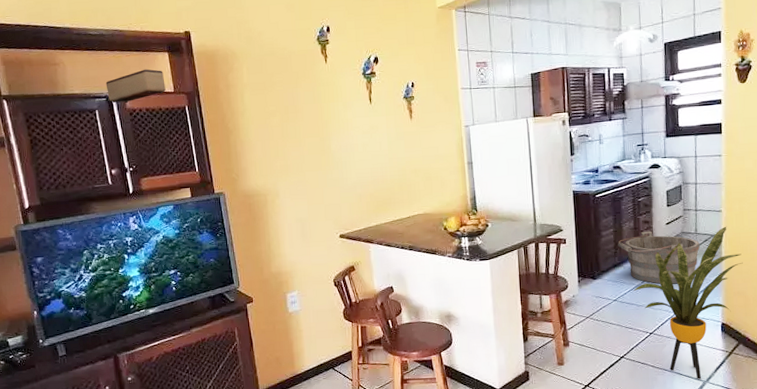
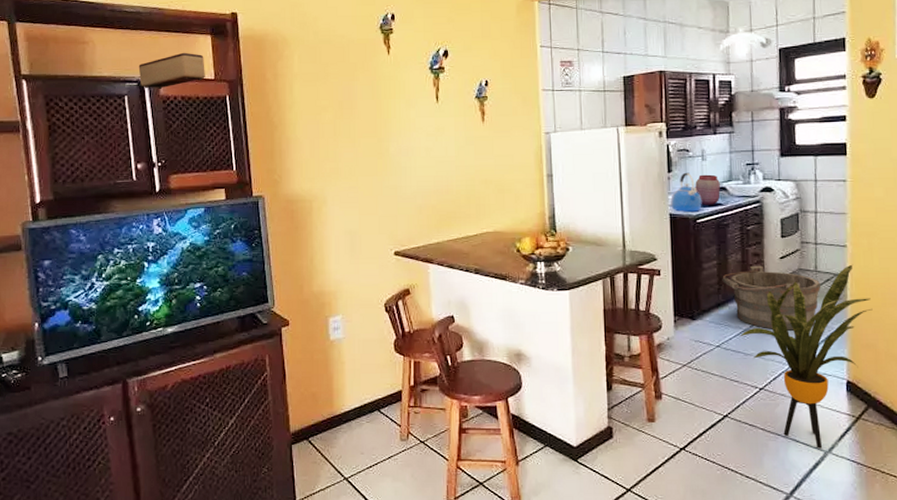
kettle: none [573,154,600,189] -> present [671,172,702,212]
jar: none [594,155,616,182] -> present [695,174,720,205]

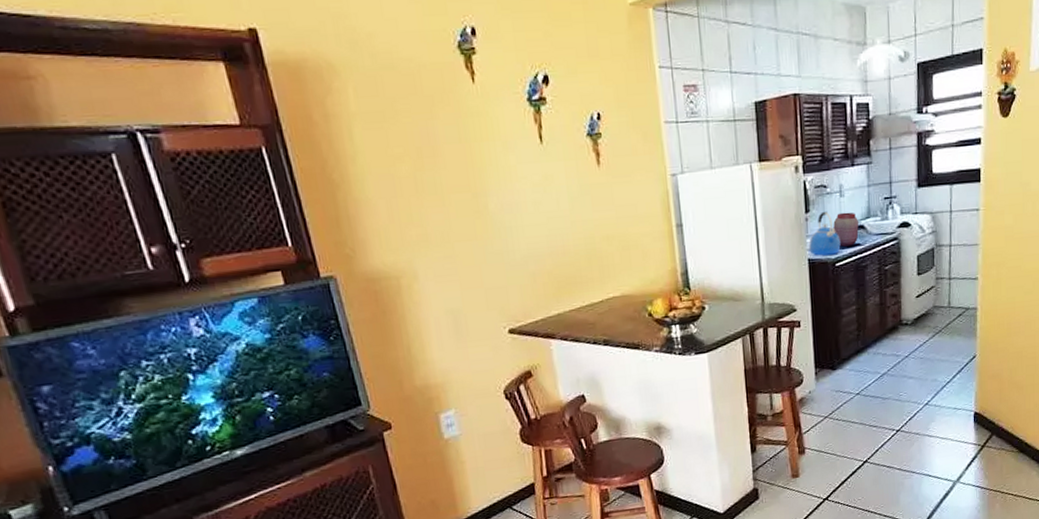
decorative box: present [138,52,205,89] -> none [122,87,227,143]
bucket: present [722,265,820,331] -> none [861,306,953,371]
house plant: present [740,264,873,449] -> none [878,296,999,480]

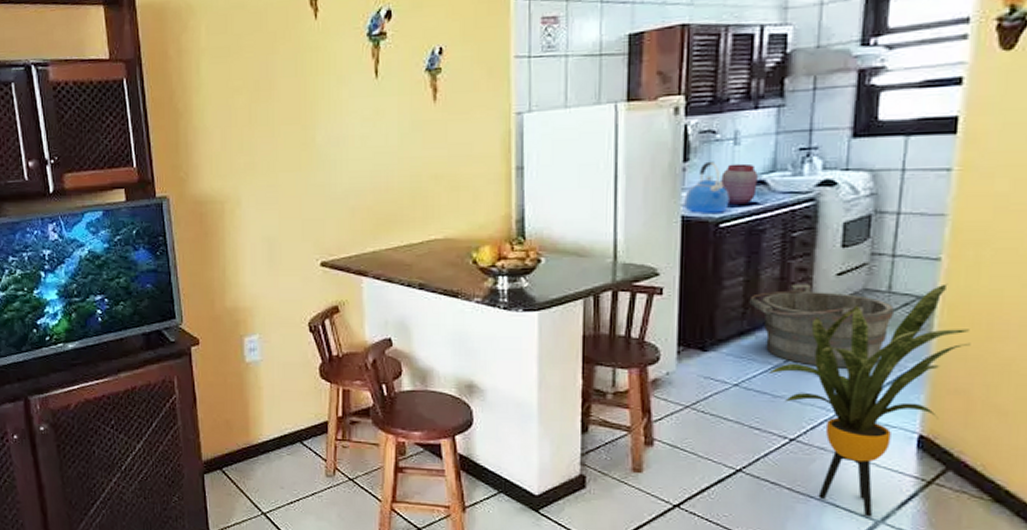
bucket: none [861,306,953,371] -> present [749,284,894,368]
house plant: none [878,296,999,480] -> present [768,283,971,517]

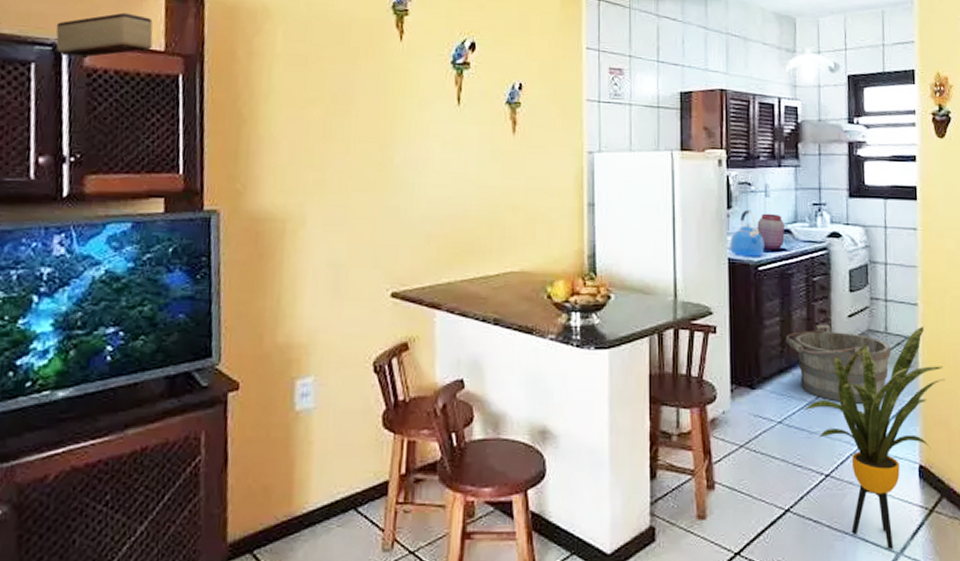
decorative box: none [24,28,99,74] -> present [56,12,153,58]

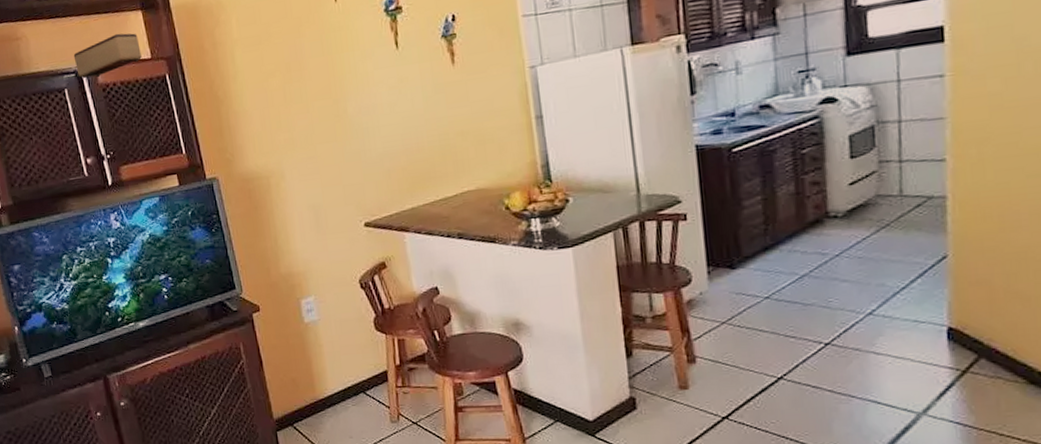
kettle: present [730,210,765,257] -> none [696,91,739,142]
jar: present [757,213,785,250] -> none [728,90,763,130]
bucket: present [785,324,891,404] -> none [769,196,908,273]
house plant: present [804,326,945,550] -> none [796,182,985,410]

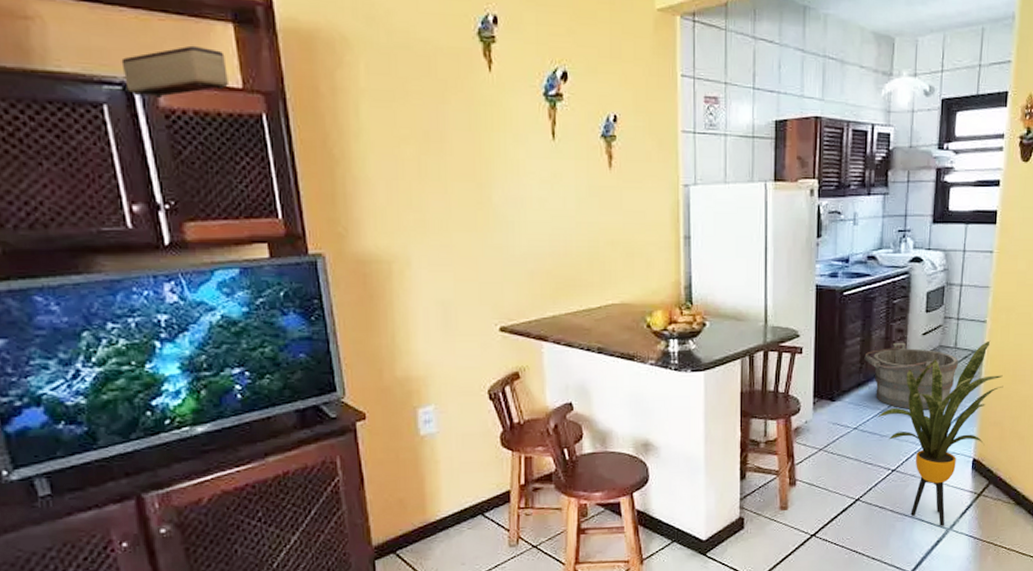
bucket: none [769,196,908,273] -> present [864,342,958,410]
house plant: none [796,182,985,410] -> present [877,340,1004,526]

